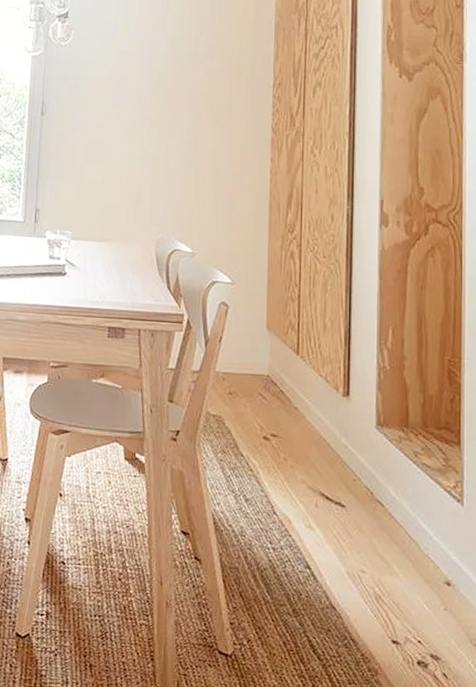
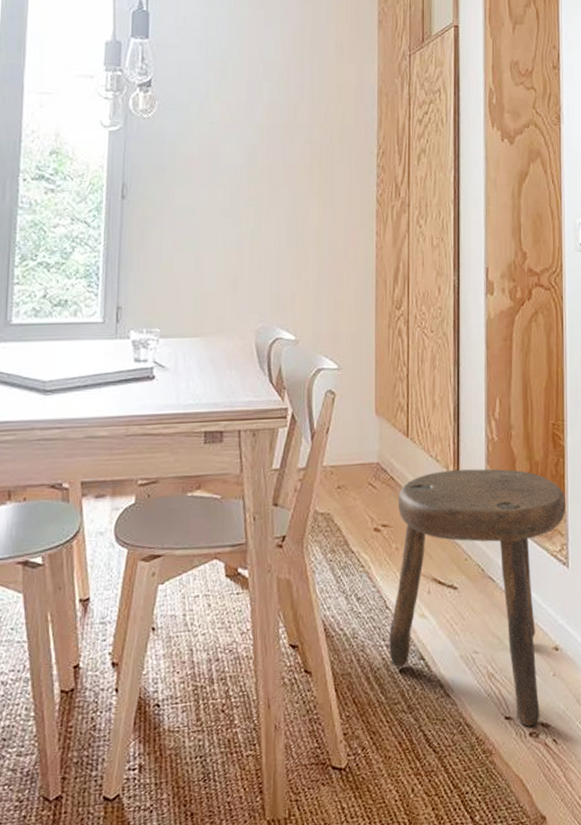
stool: none [275,391,462,655] -> present [389,468,566,727]

